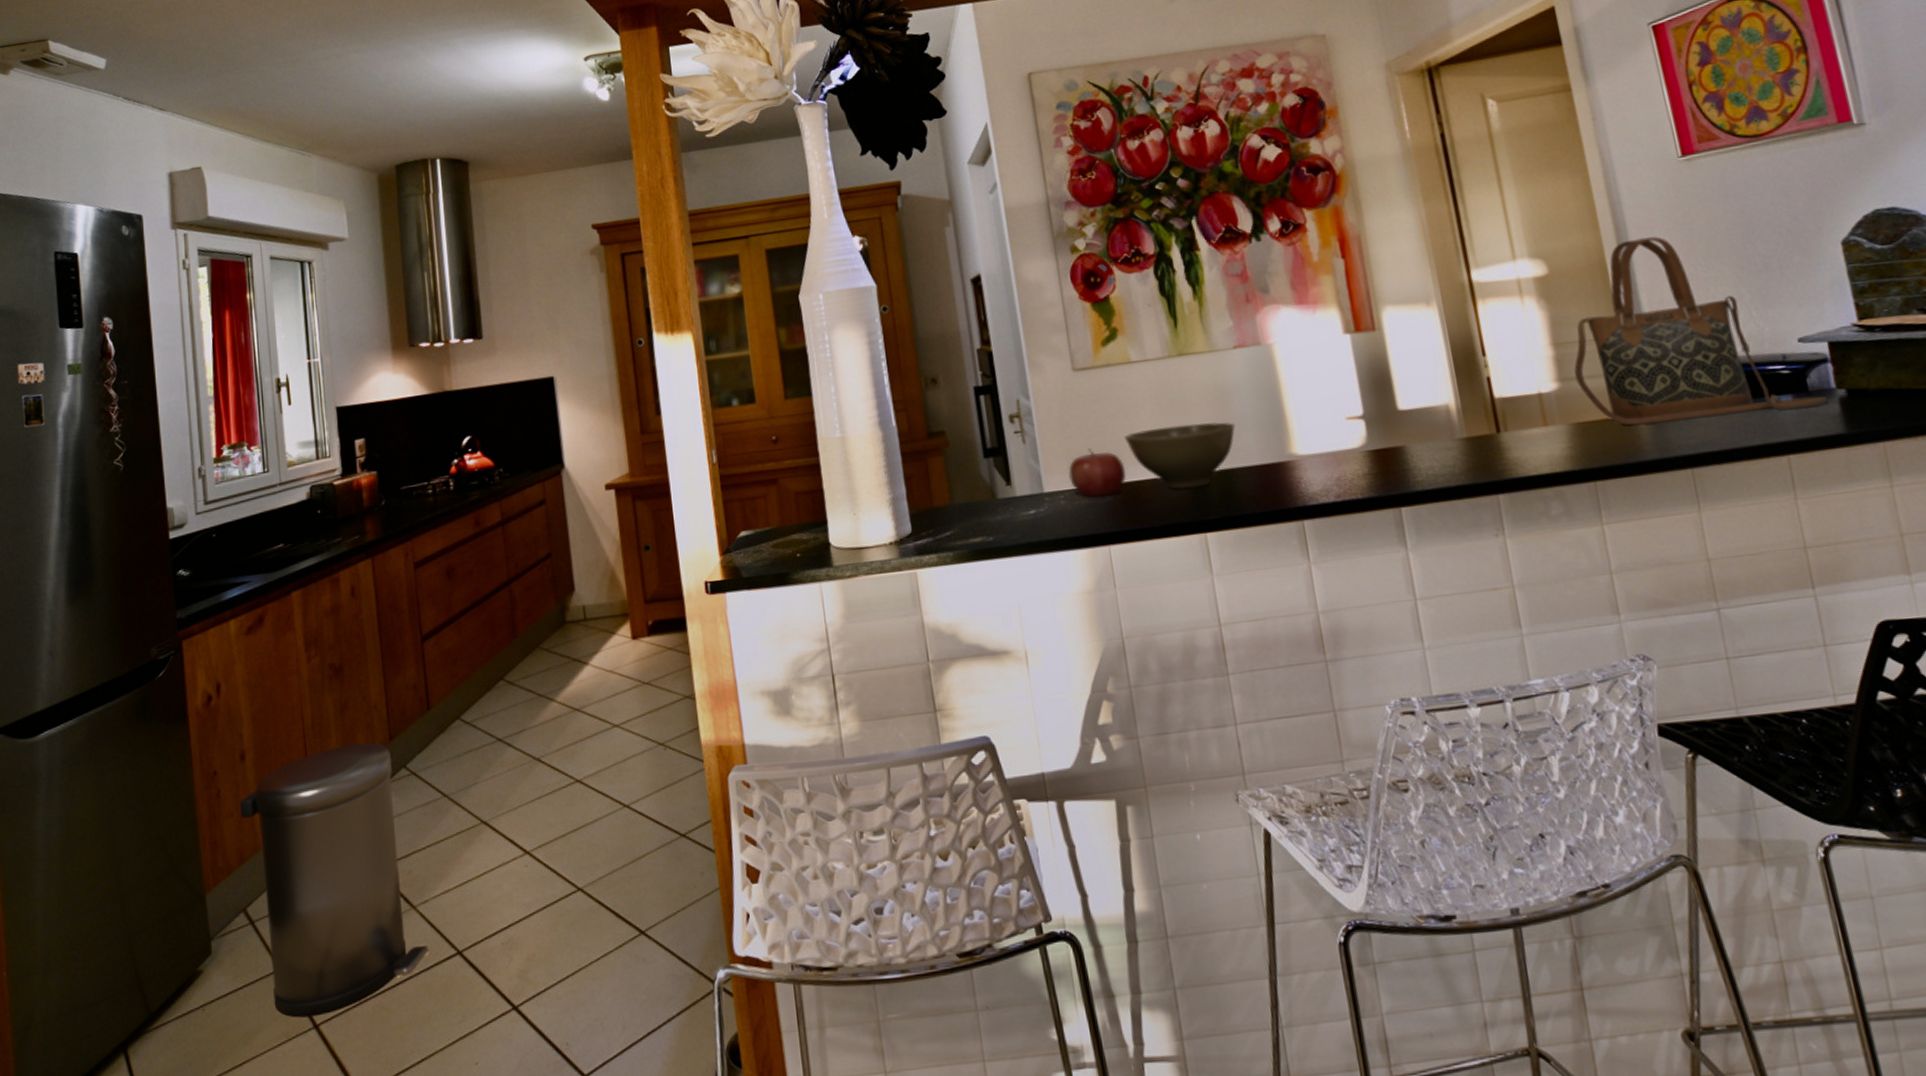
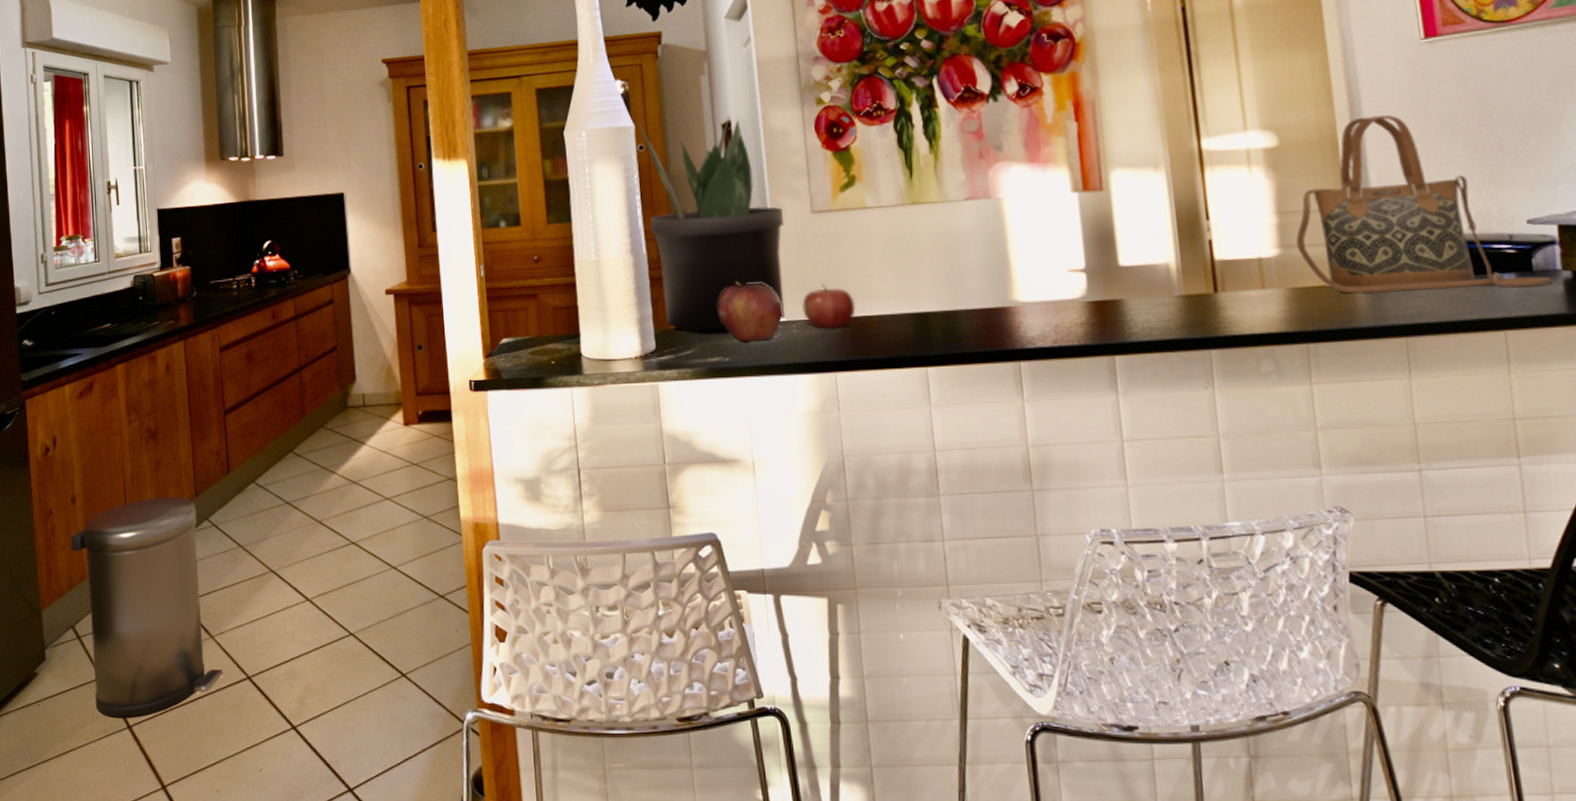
planter: none [879,269,1052,514] -> present [638,116,786,337]
fruit: none [977,450,1048,520] -> present [718,280,783,344]
bowl: present [1124,422,1236,490] -> none [856,267,962,326]

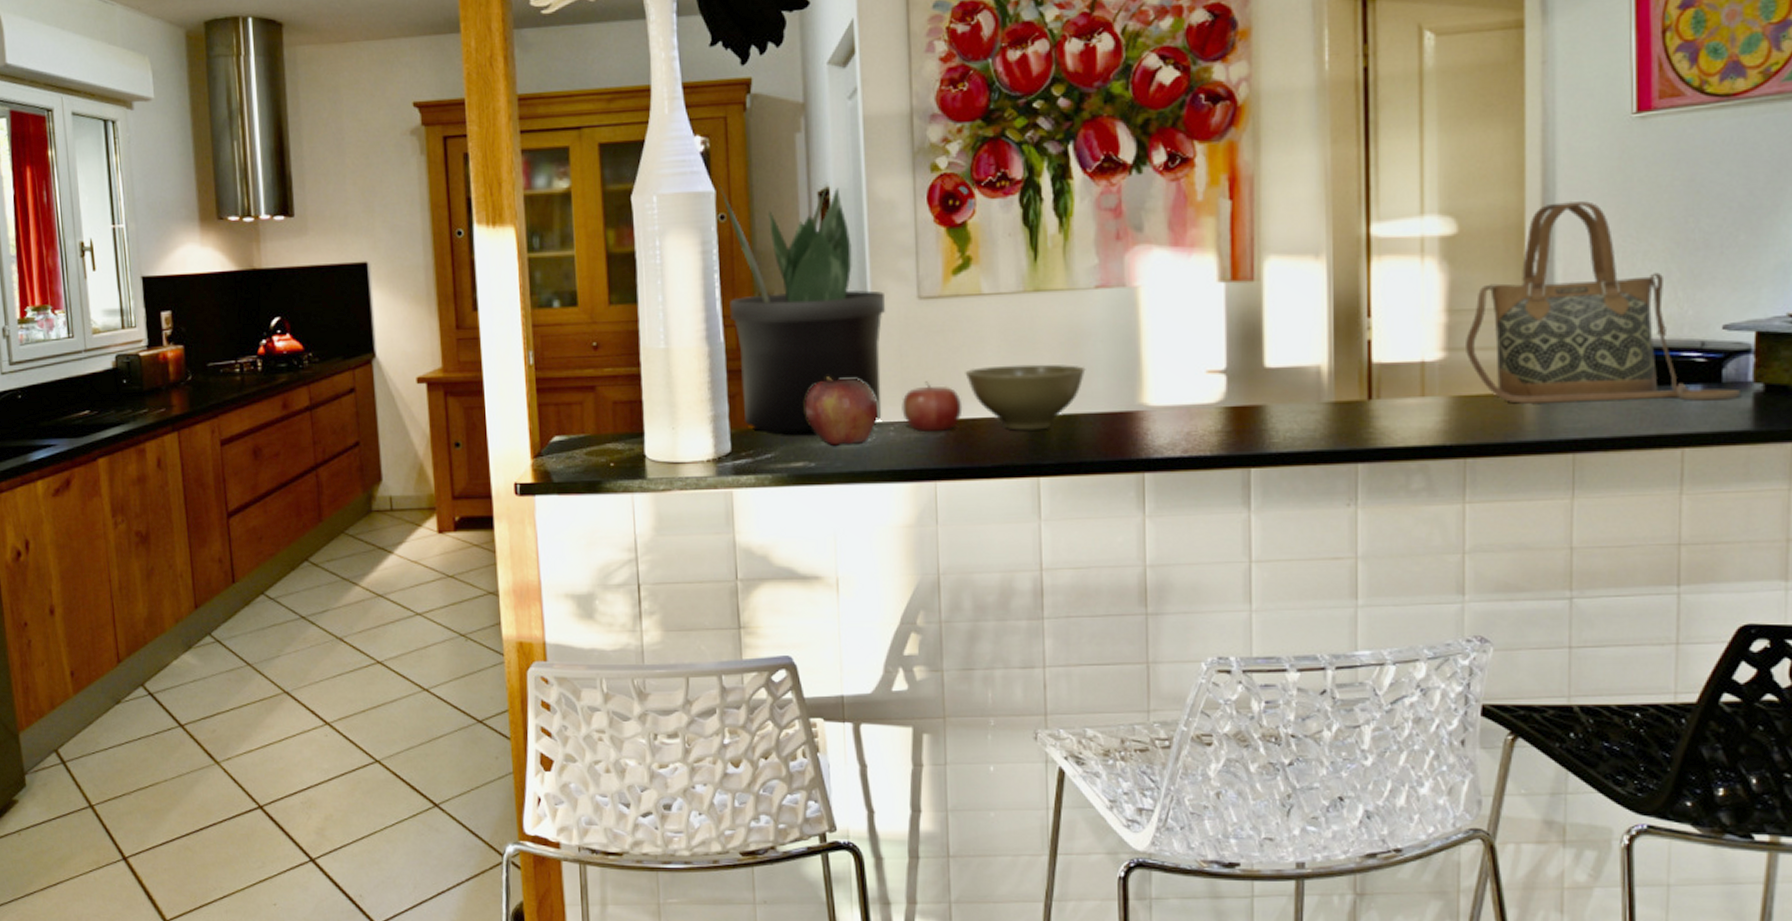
pedal bin: present [71,497,223,719] -> none [50,609,231,850]
bowl: none [856,267,962,326] -> present [965,364,1086,431]

